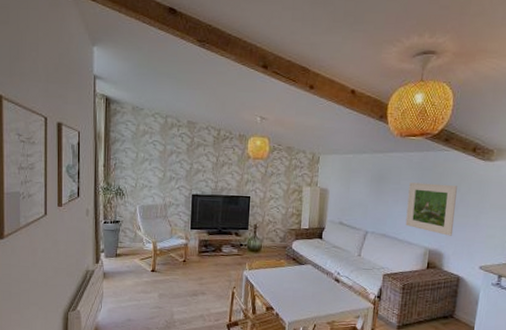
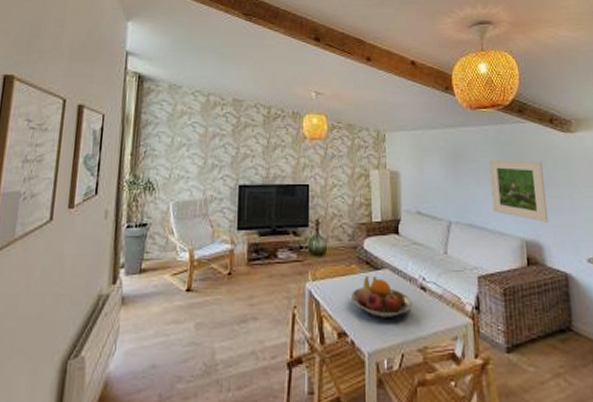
fruit bowl: none [279,268,327,299] -> present [351,275,412,318]

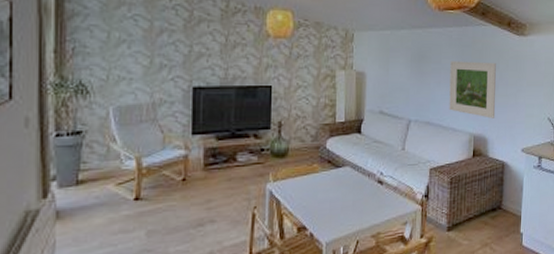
fruit bowl: present [351,275,412,318] -> none [312,173,369,211]

